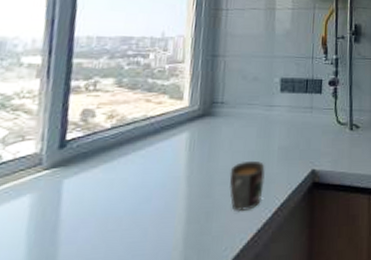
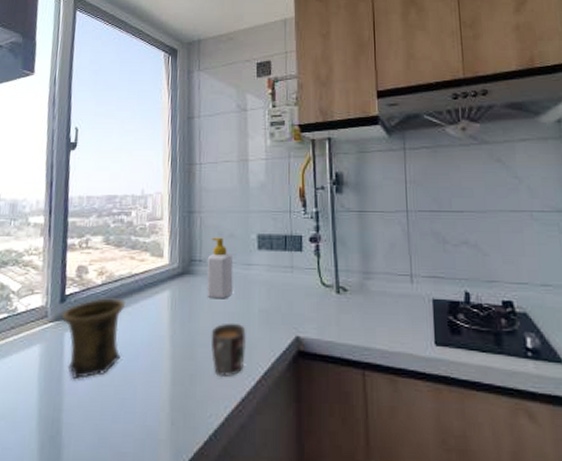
mug: none [60,142,138,227] -> present [61,298,125,379]
soap bottle: none [227,80,256,139] -> present [206,237,233,299]

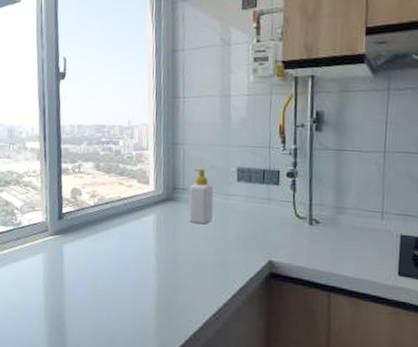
mug: present [61,298,125,379] -> none [60,217,115,284]
mug: present [211,322,246,376] -> none [192,245,224,290]

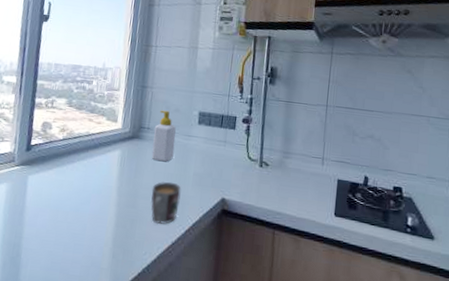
mug: none [192,245,224,290] -> present [151,181,181,224]

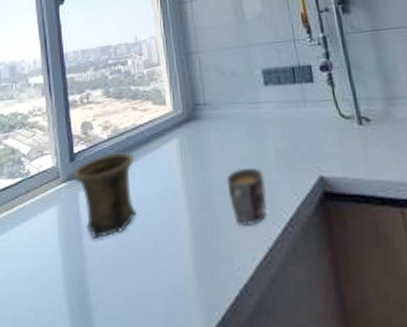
mug: none [26,150,82,214] -> present [73,152,137,238]
soap bottle: present [151,110,176,162] -> none [211,77,244,143]

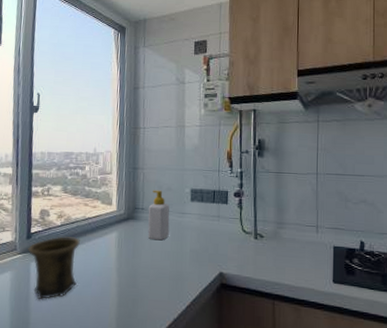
soap bottle: none [211,77,244,143] -> present [147,190,170,241]
mug: present [226,167,267,226] -> none [150,259,179,302]

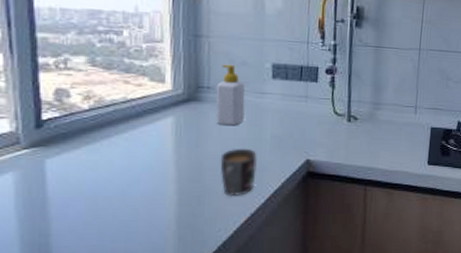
mug: present [28,236,80,299] -> none [39,124,120,204]
mug: none [150,259,179,302] -> present [220,148,257,196]

